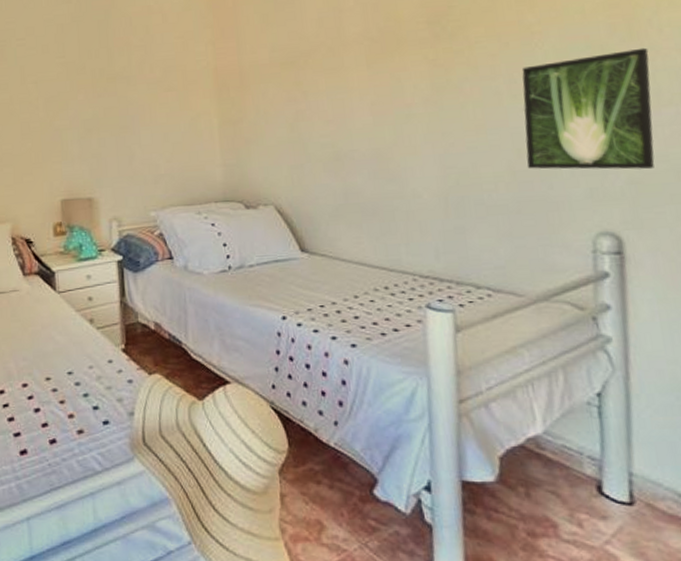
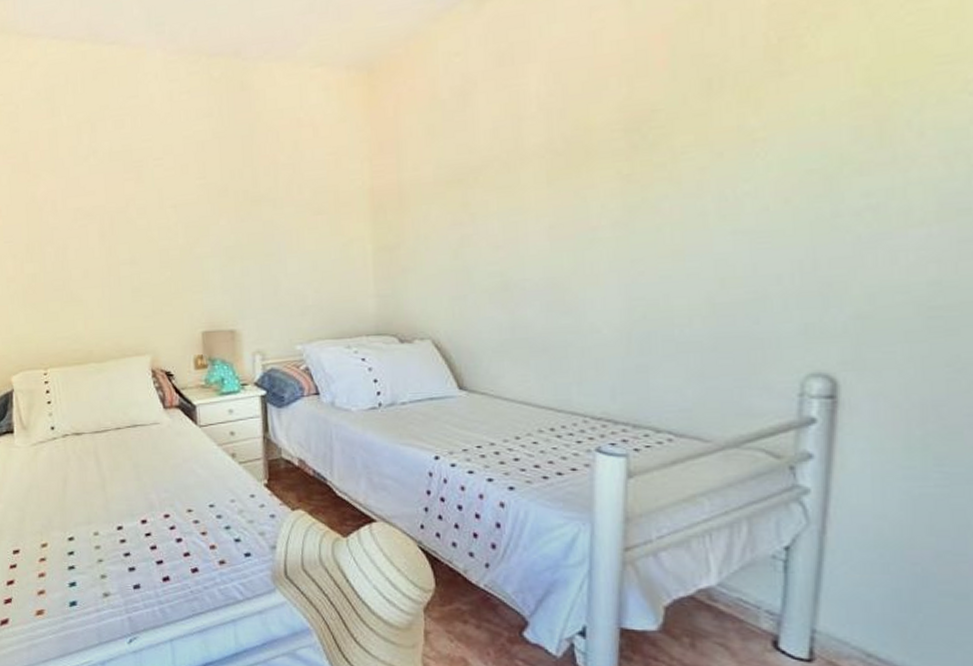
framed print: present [522,47,655,170] -> none [730,155,902,302]

